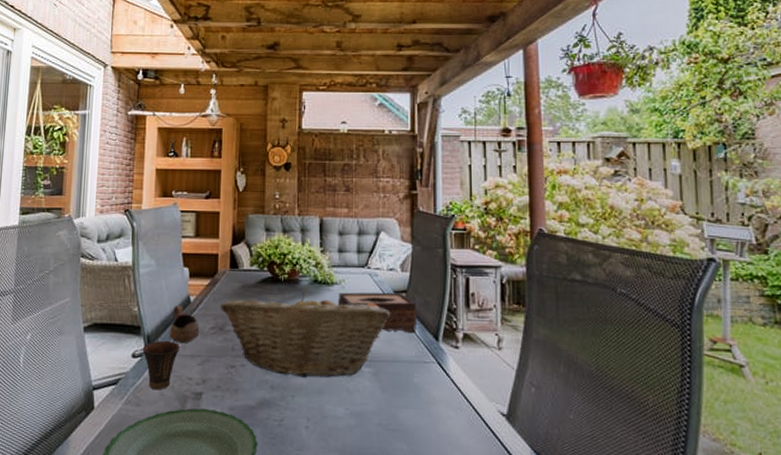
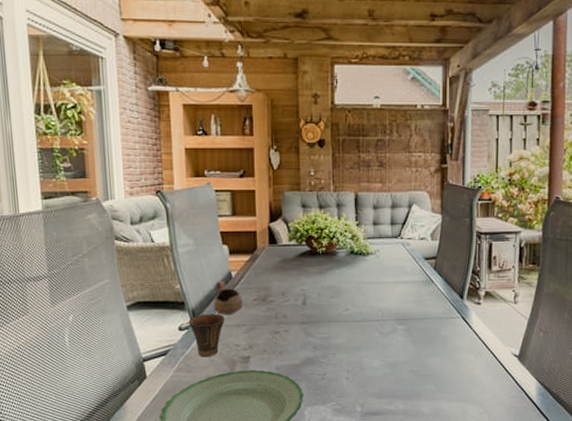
fruit basket: present [220,292,391,378] -> none [261,263,422,338]
tissue box: present [337,292,418,332] -> none [372,259,445,293]

